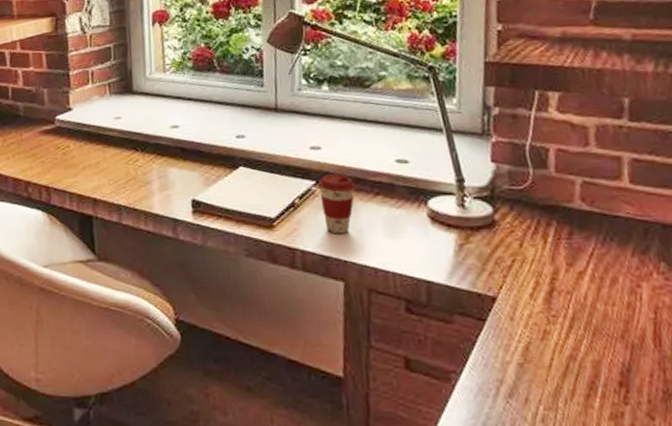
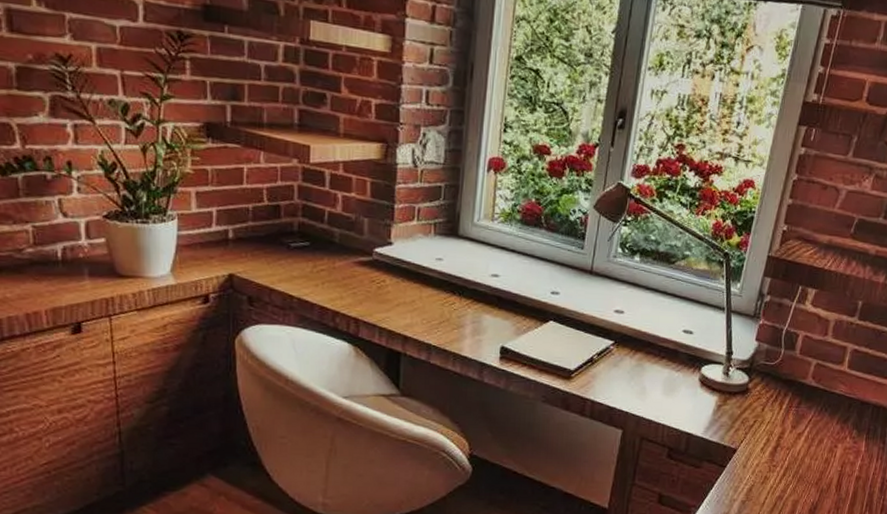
coffee cup: present [318,174,356,234] -> none [615,336,647,389]

